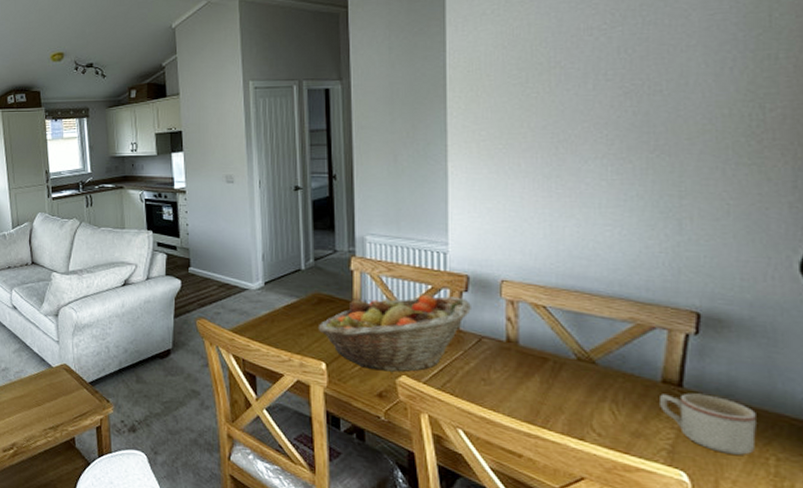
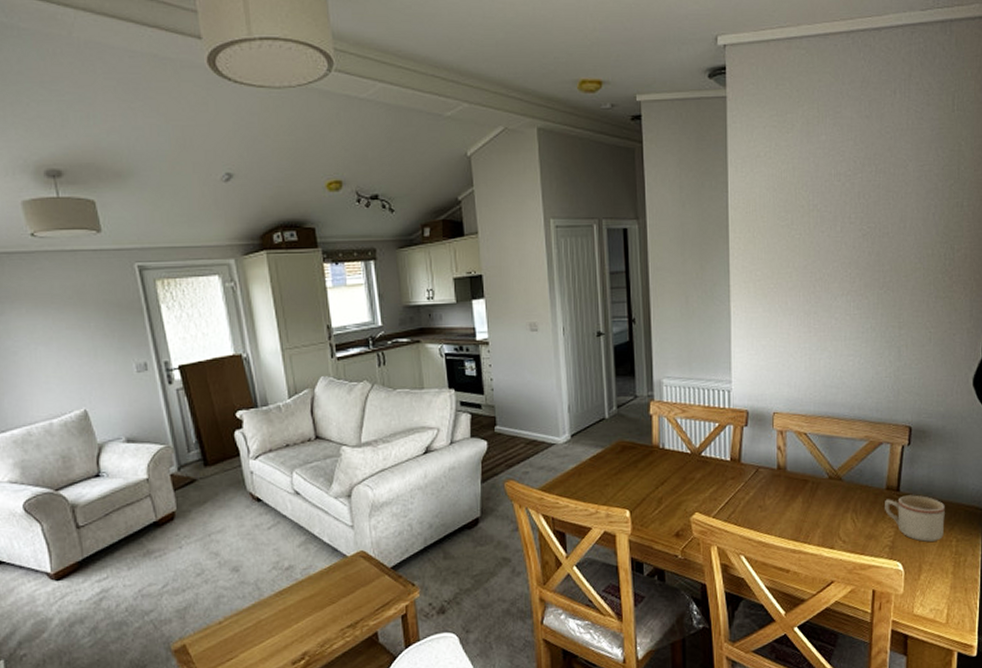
fruit basket: present [318,294,473,372] -> none [621,432,751,511]

